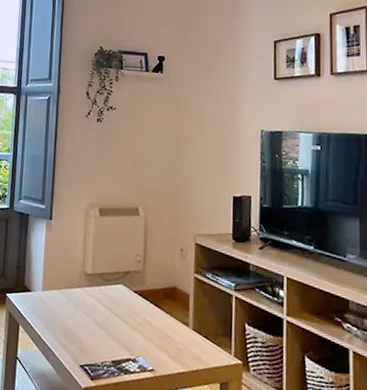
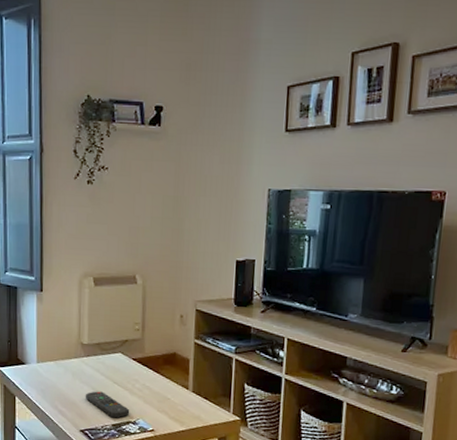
remote control: none [86,323,130,354] -> present [85,391,130,418]

